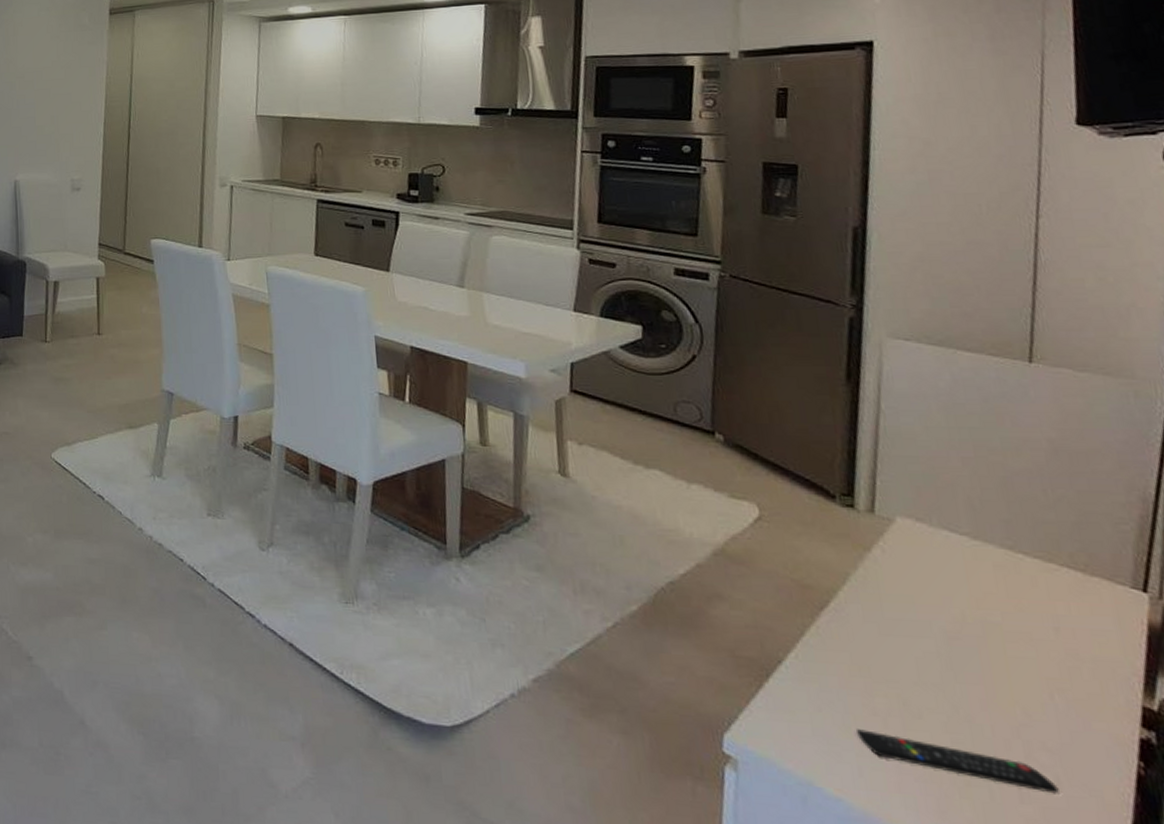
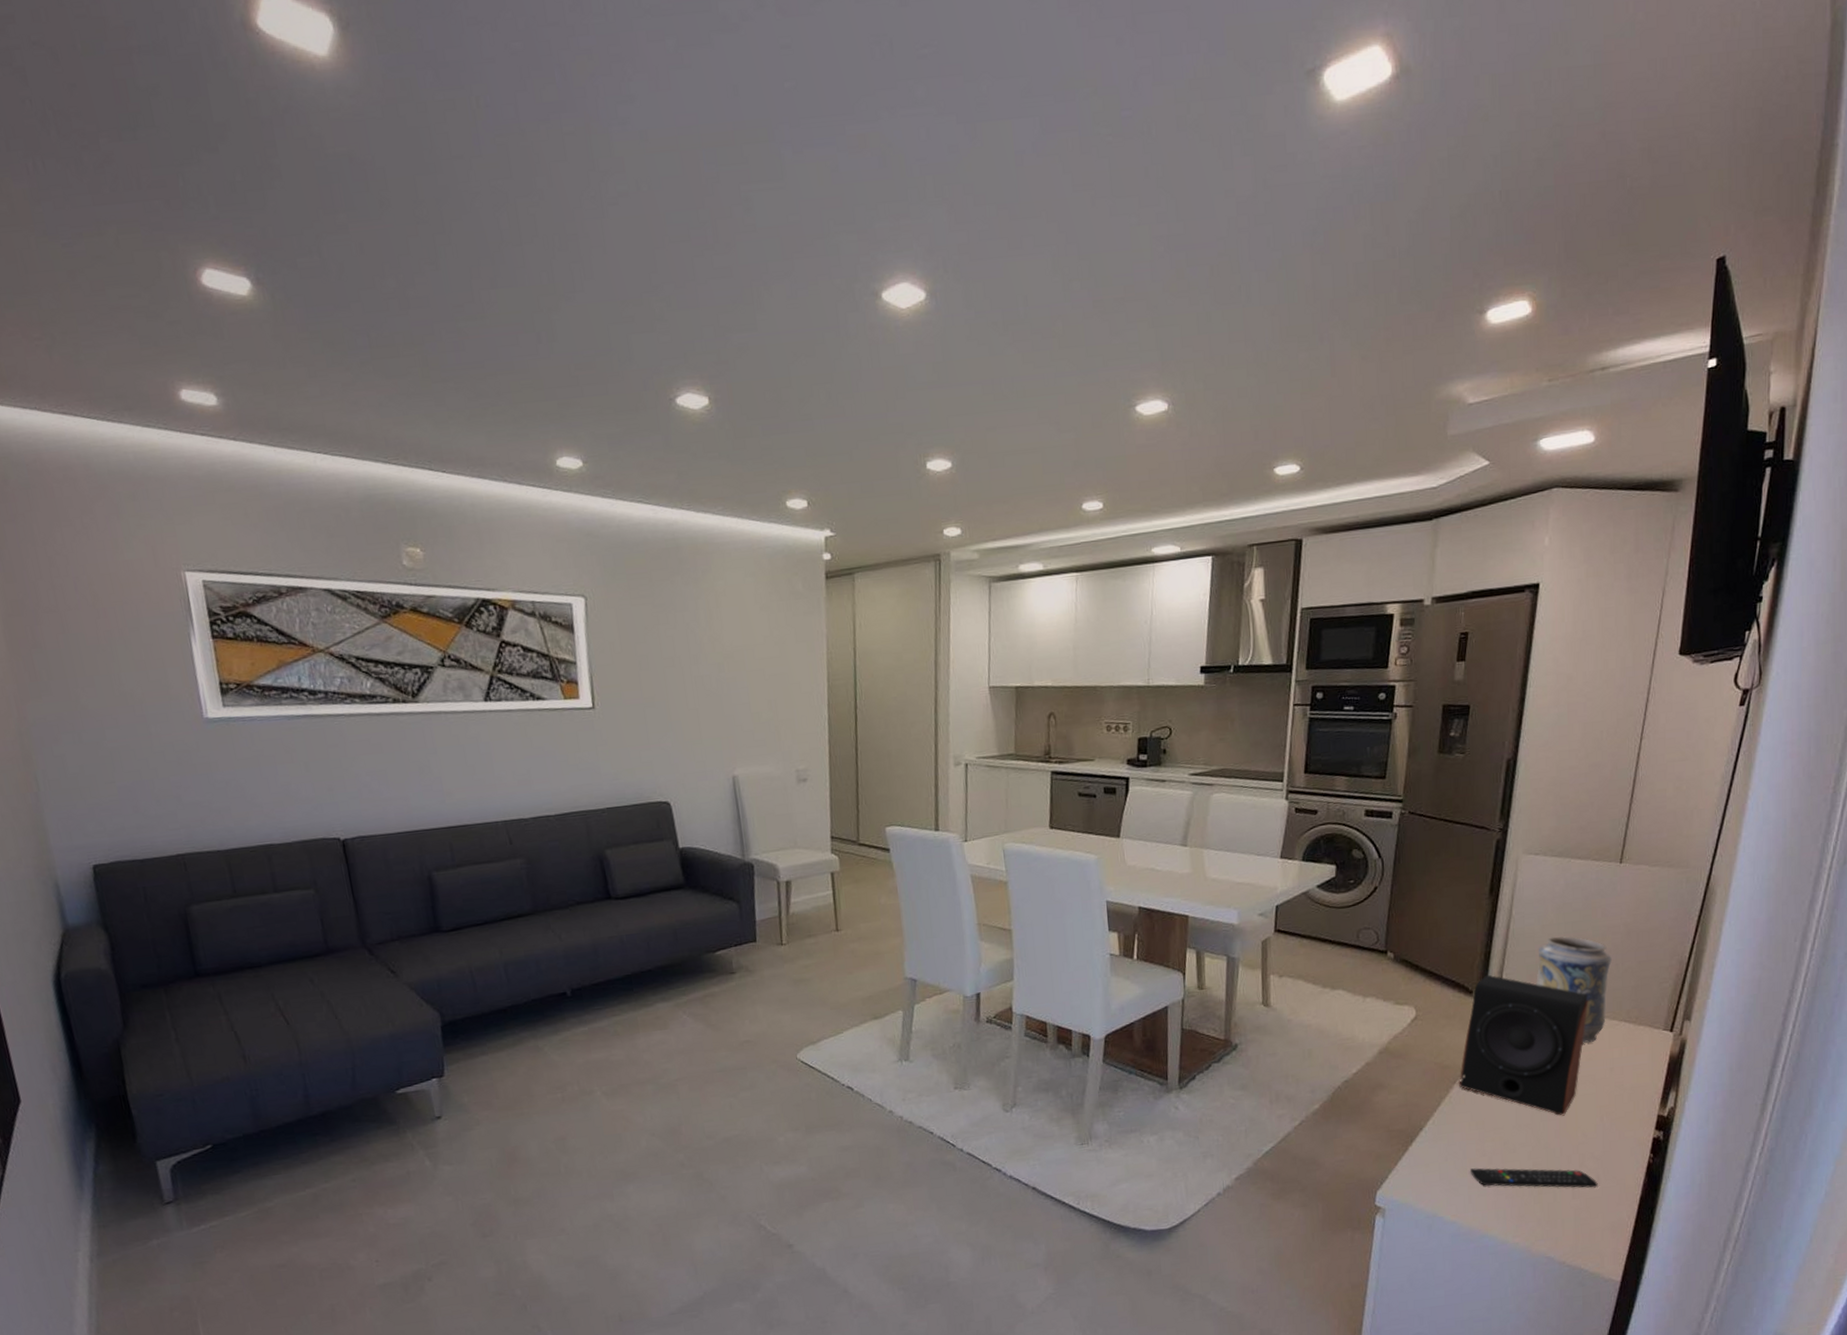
speaker: none [827,478,1009,682] -> present [1459,974,1589,1116]
decorative vase: none [924,443,1038,587] -> present [1536,936,1612,1043]

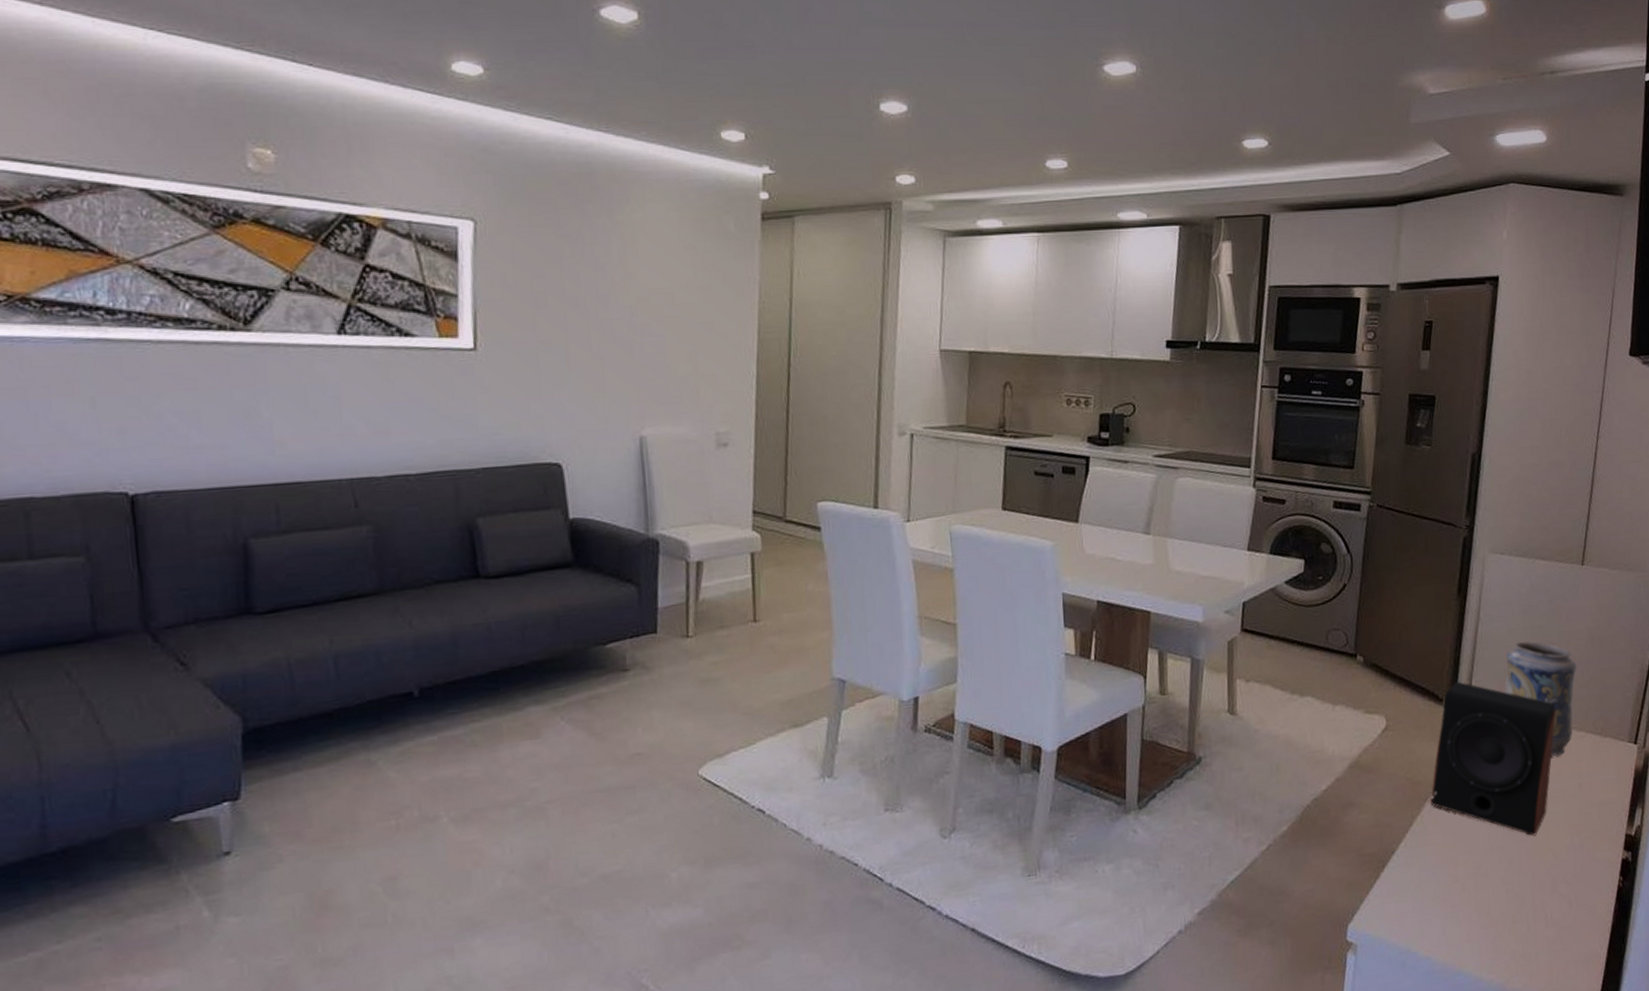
remote control: present [1469,1168,1598,1188] -> none [1443,895,1570,916]

